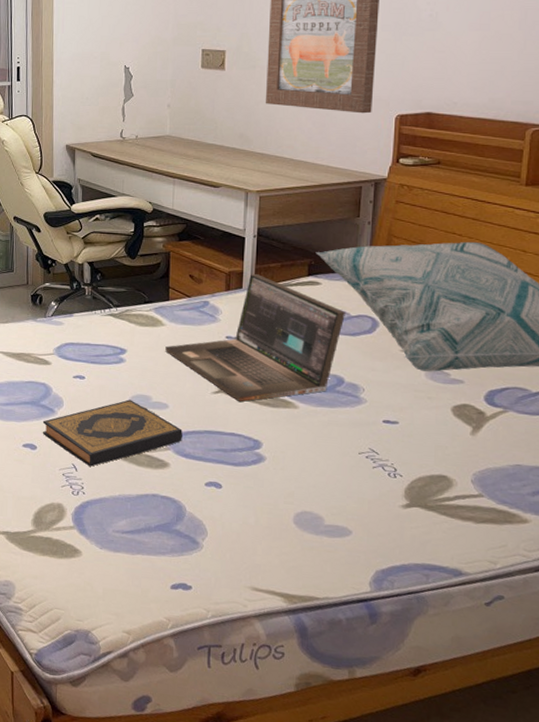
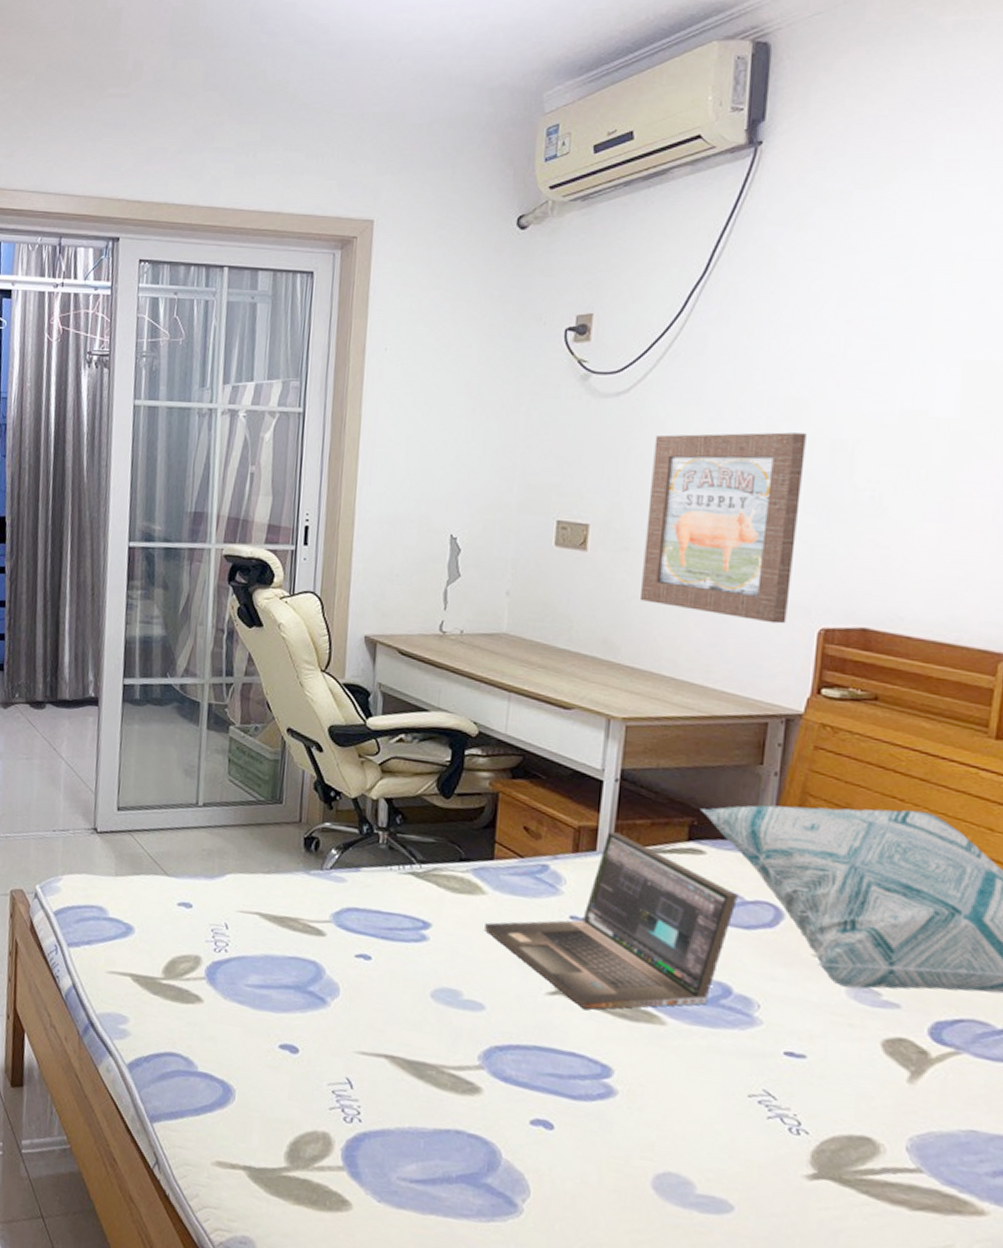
hardback book: present [42,399,182,467] -> none [308,993,503,1084]

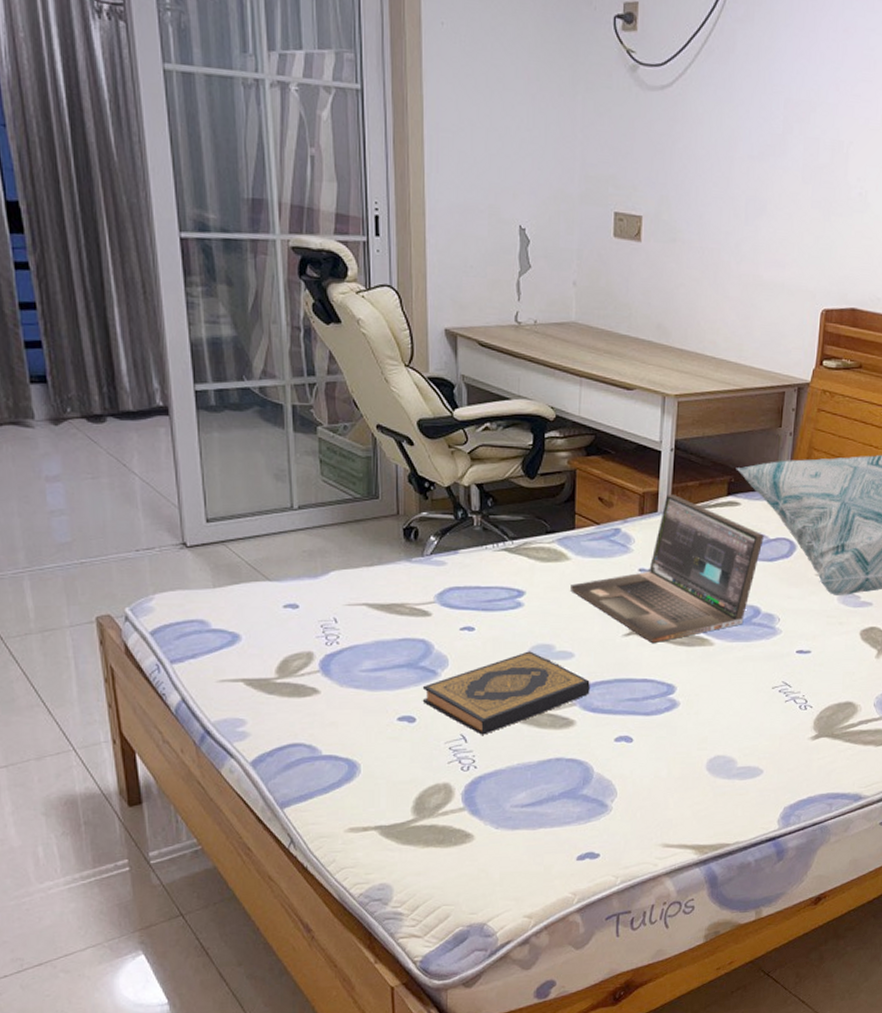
hardback book: none [308,993,503,1084] -> present [422,651,590,735]
wall art: present [639,432,807,624] -> none [685,130,814,307]

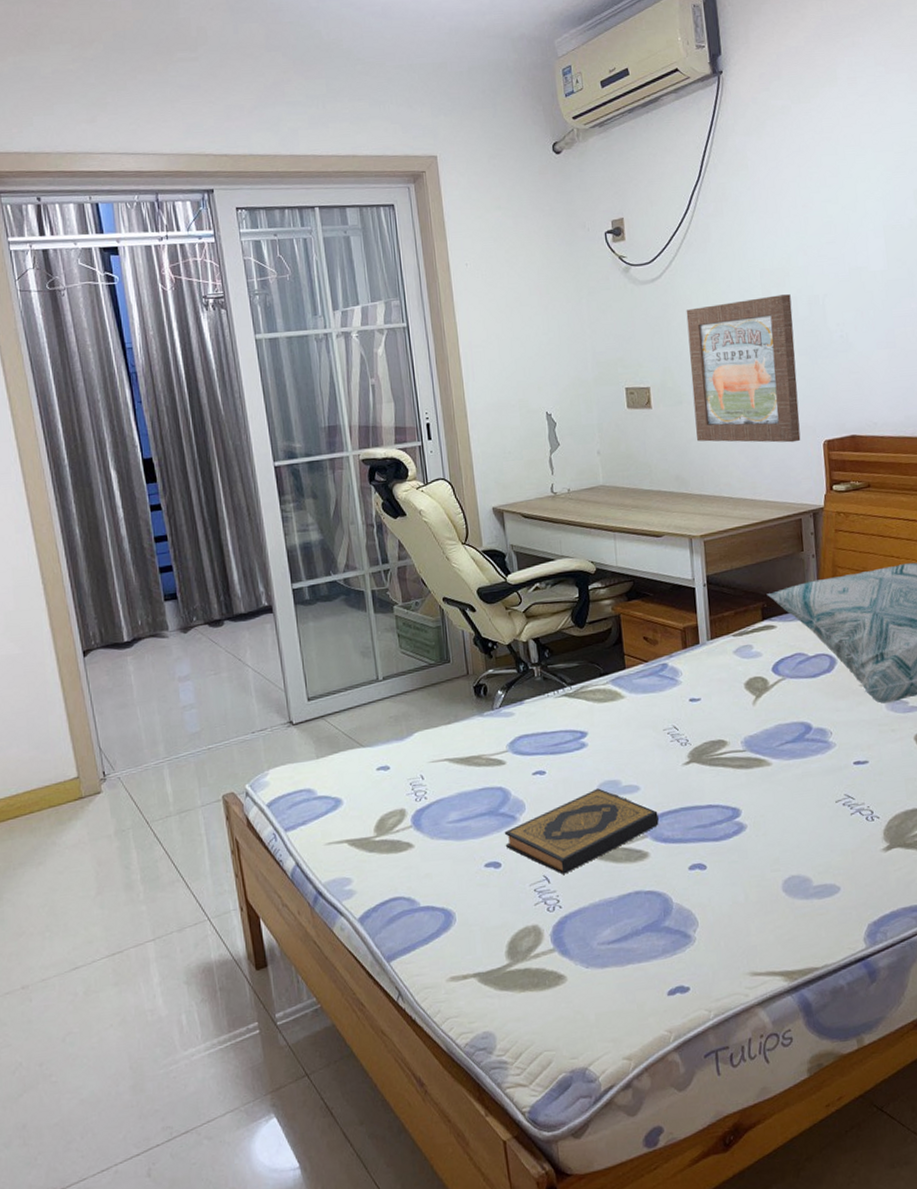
laptop: present [570,495,764,644] -> none [628,626,804,770]
wall art: none [685,130,814,307] -> present [686,294,801,443]

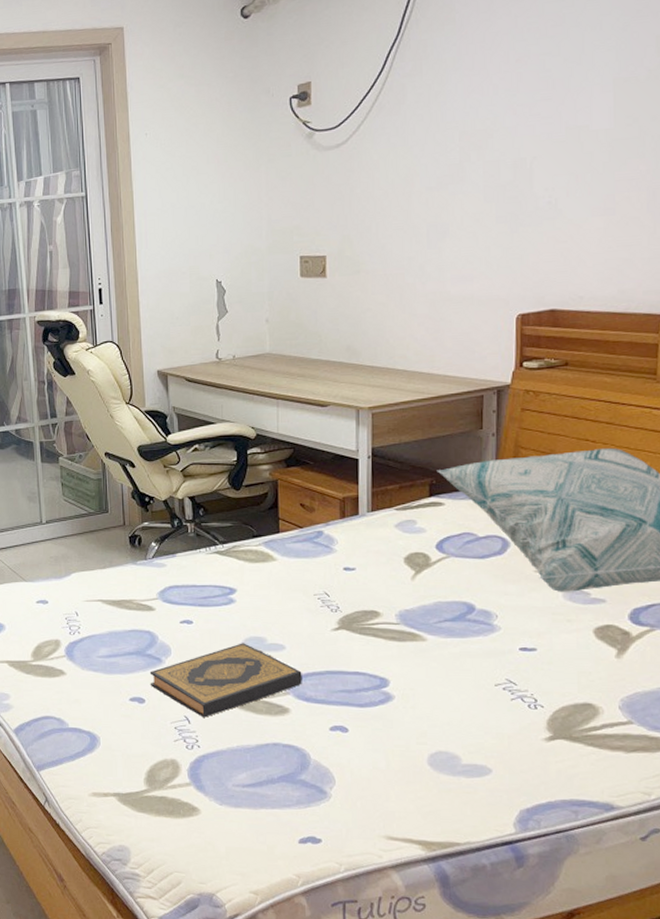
wall art: present [686,294,801,443] -> none [371,157,493,316]

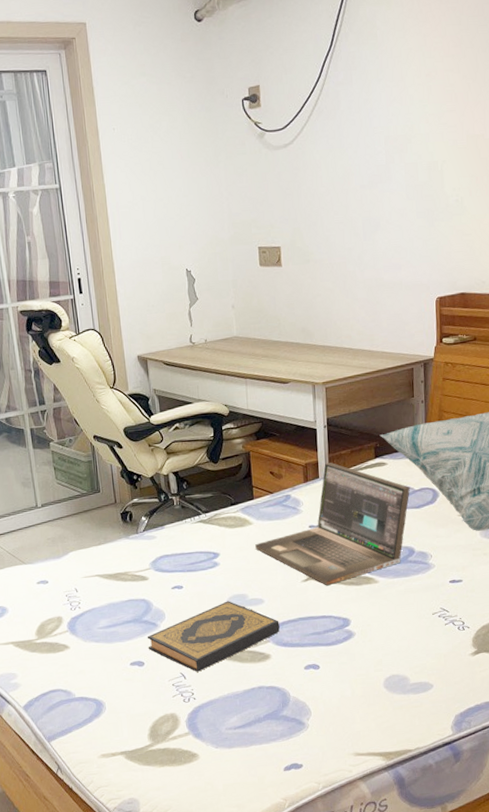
laptop: none [278,498,472,638] -> present [255,463,410,586]

